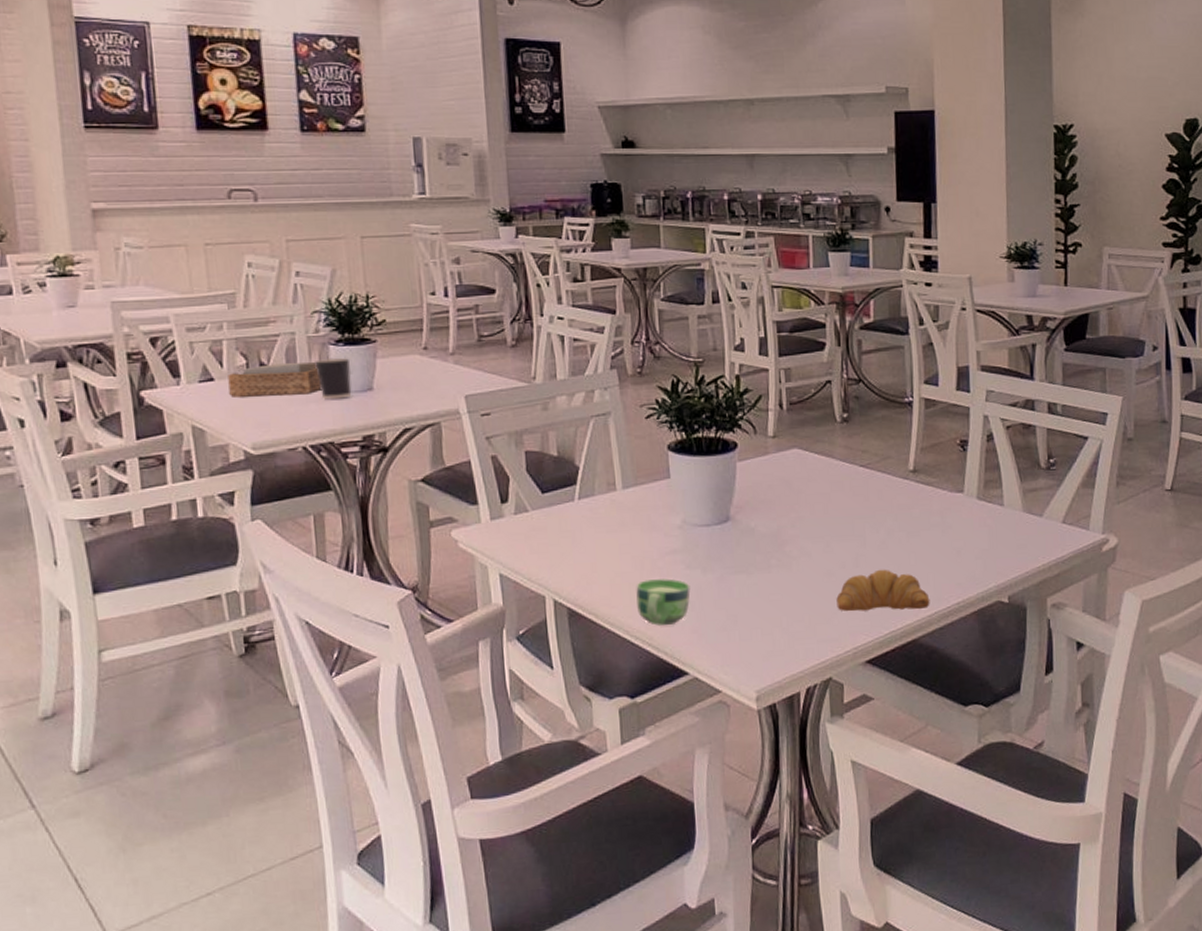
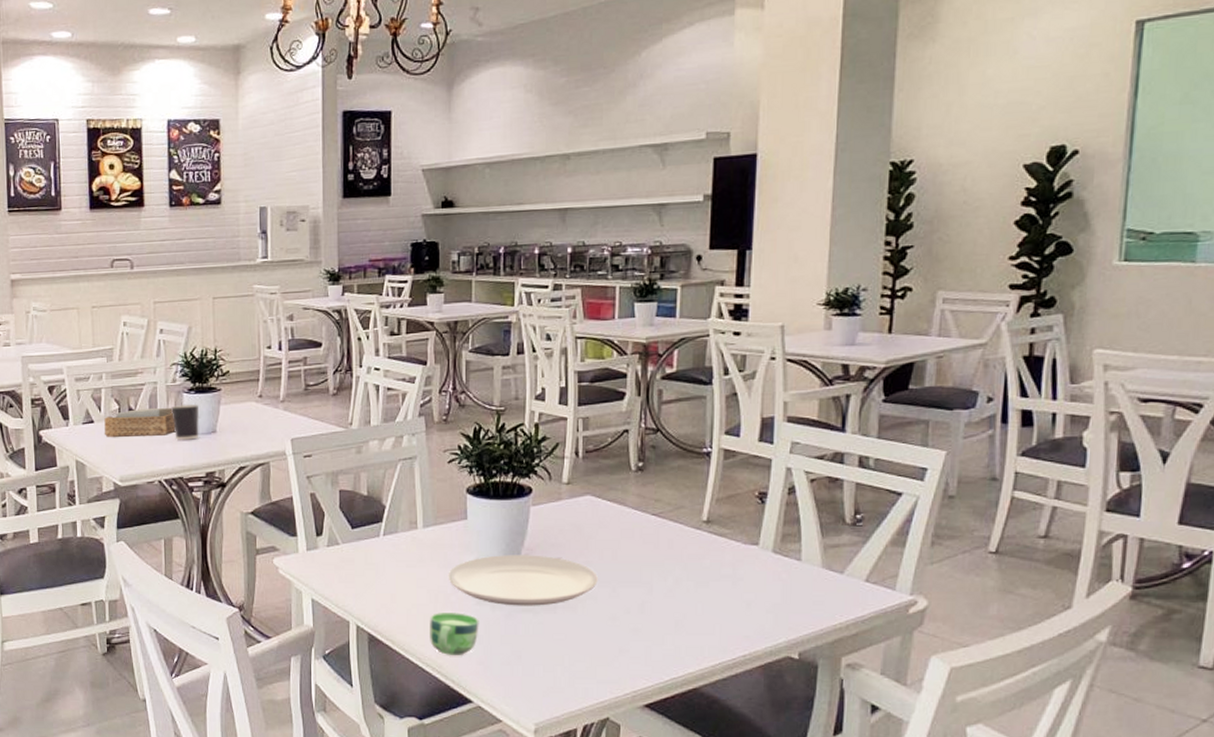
plate: none [653,512,811,568] -> present [448,555,598,606]
croissant: present [836,569,930,612] -> none [619,617,715,659]

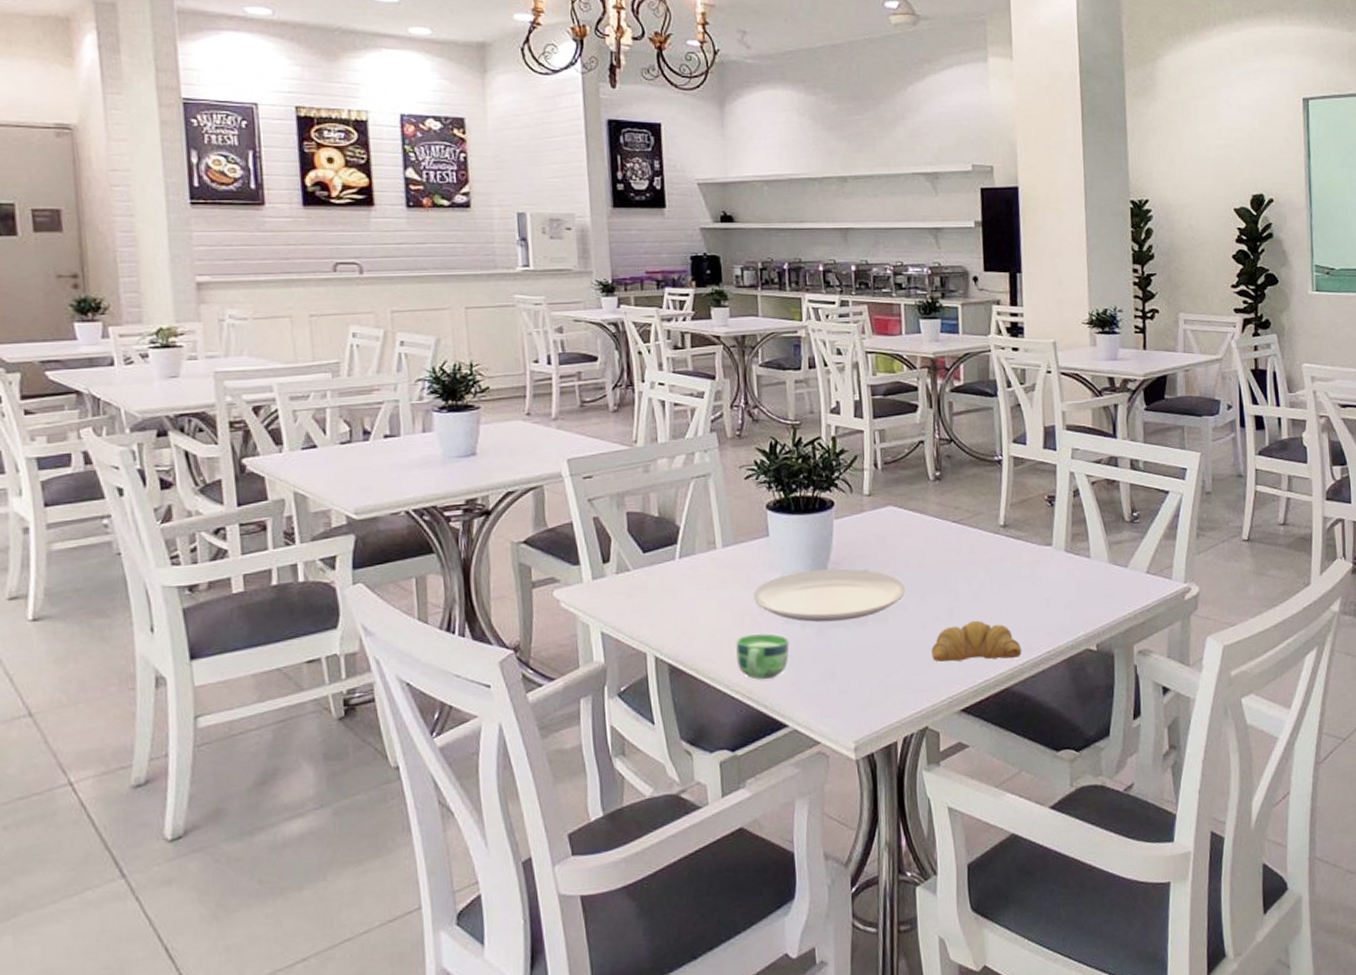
napkin holder: present [104,407,176,438] -> none [331,428,425,465]
mug: present [171,405,199,440] -> none [418,424,455,465]
croissant: none [619,617,715,659] -> present [931,620,1022,663]

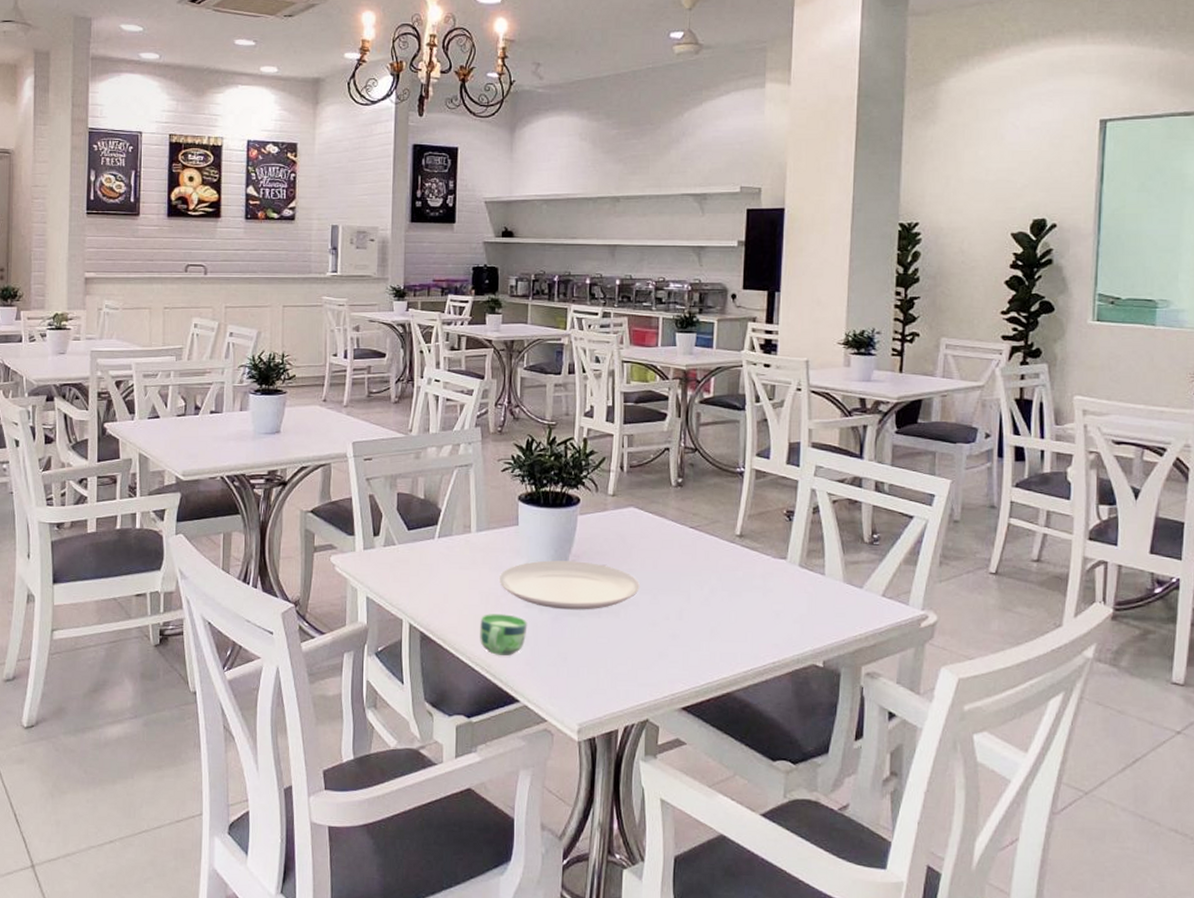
croissant: present [931,620,1022,663] -> none [658,624,747,665]

